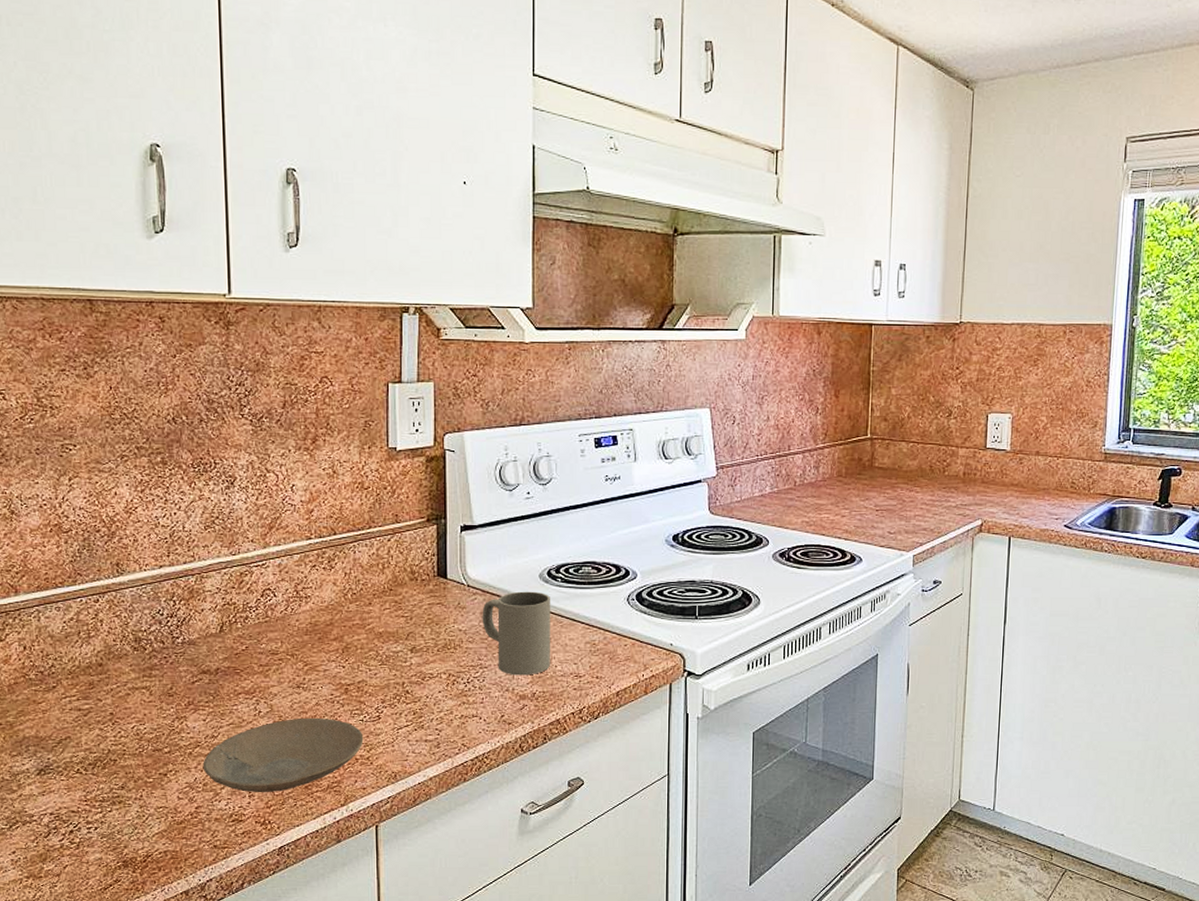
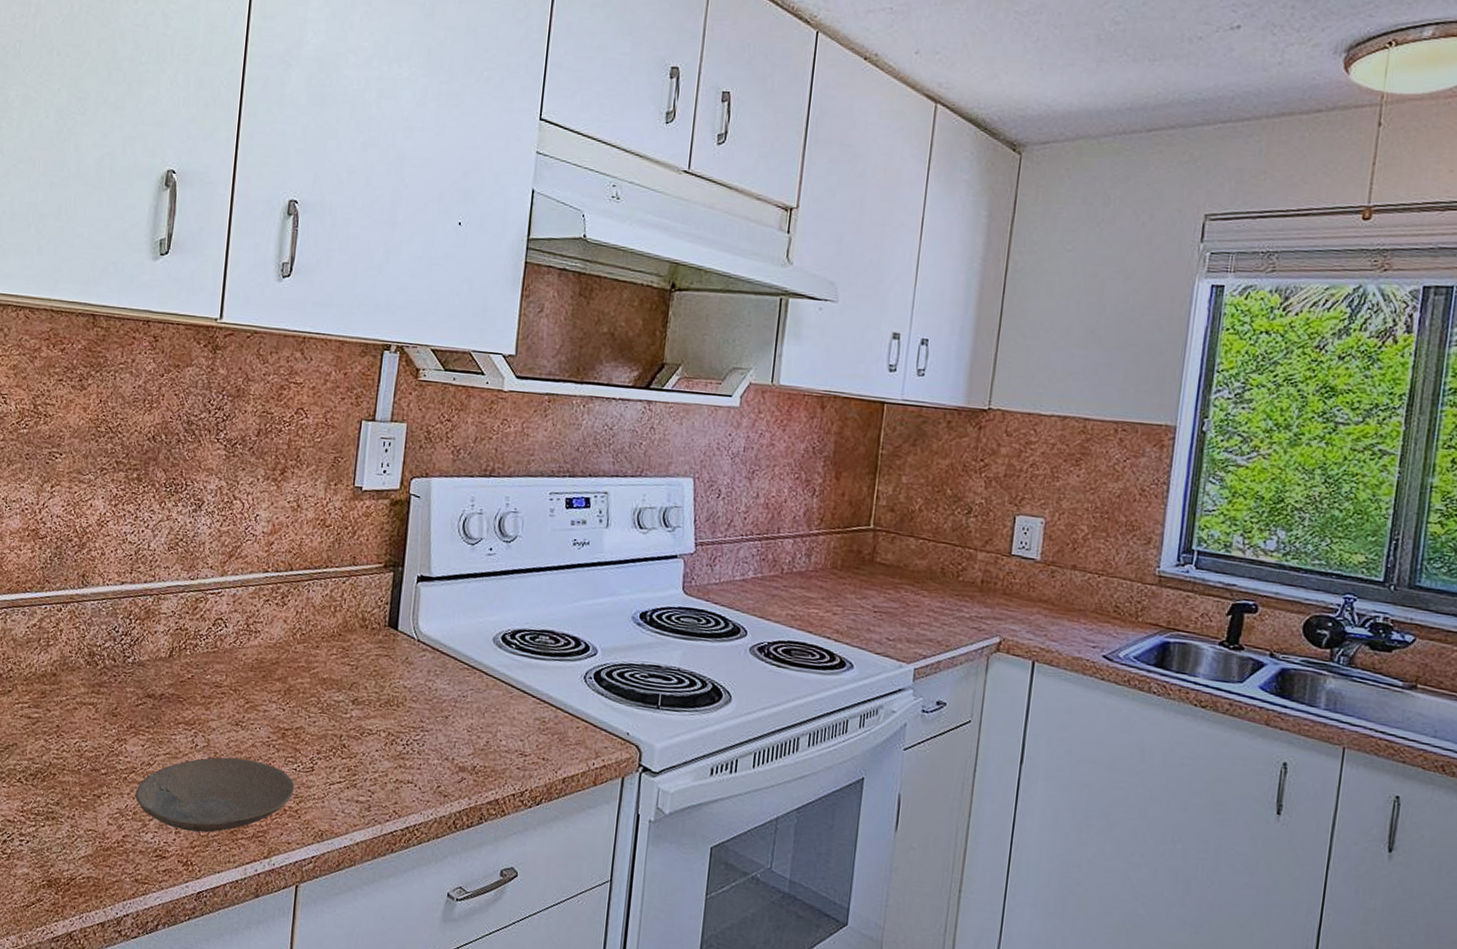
mug: present [482,591,551,676] -> none [428,653,503,746]

